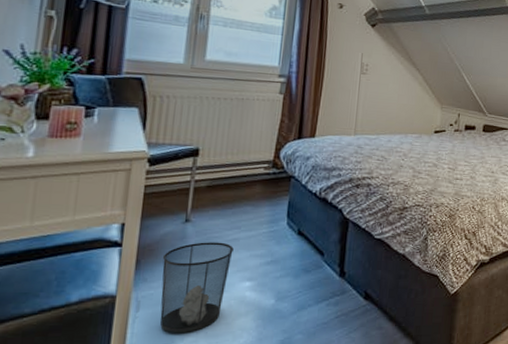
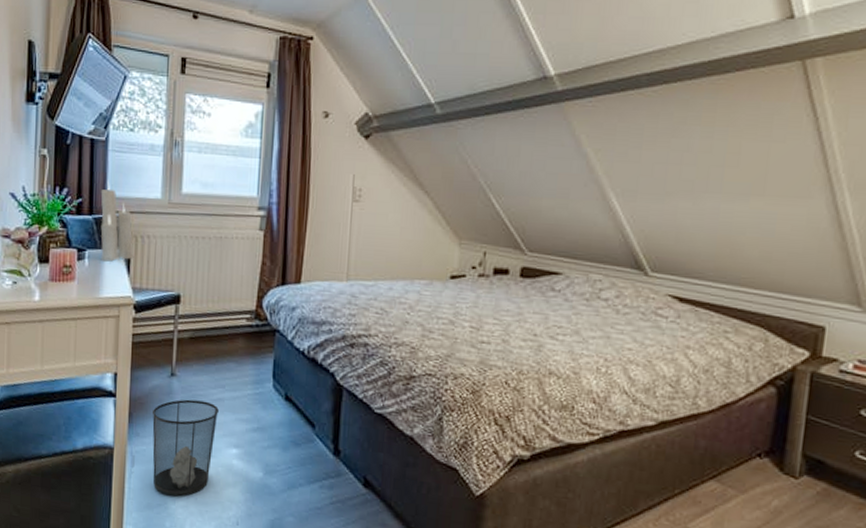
candle: none [112,44,151,119] -> present [100,180,134,262]

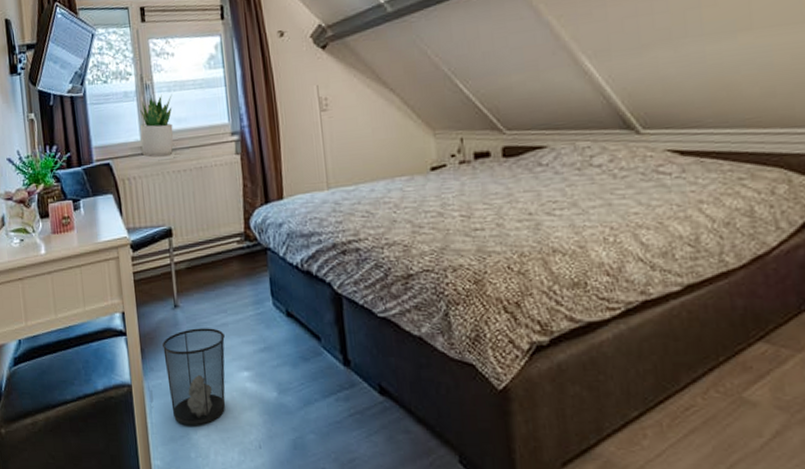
candle: present [100,180,134,262] -> none [85,131,124,208]
planter: none [161,154,202,220] -> present [139,94,174,158]

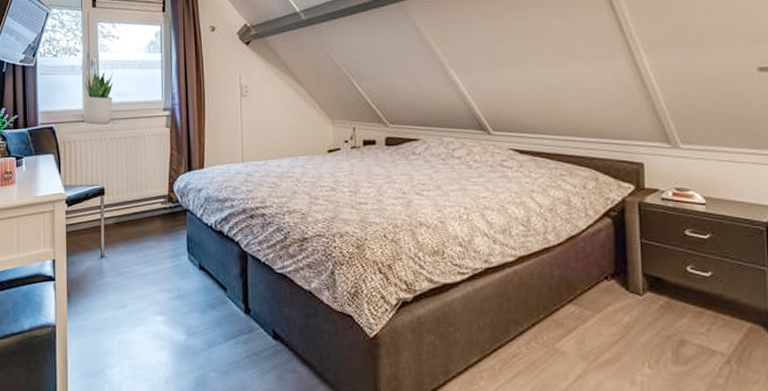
waste bin: present [163,328,226,426] -> none [88,277,144,364]

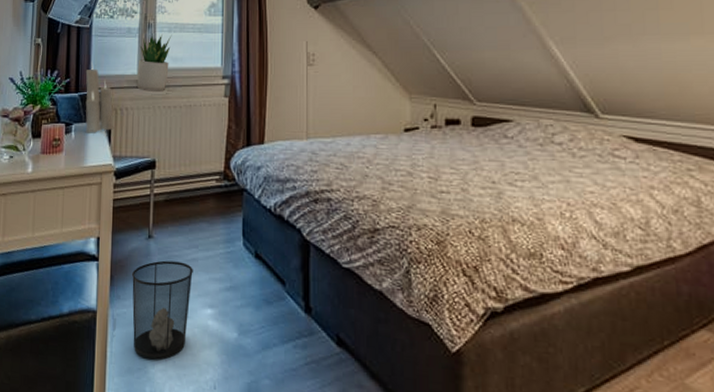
candle: none [32,98,64,165] -> present [85,61,114,133]
waste bin: none [88,277,144,364] -> present [132,260,193,360]

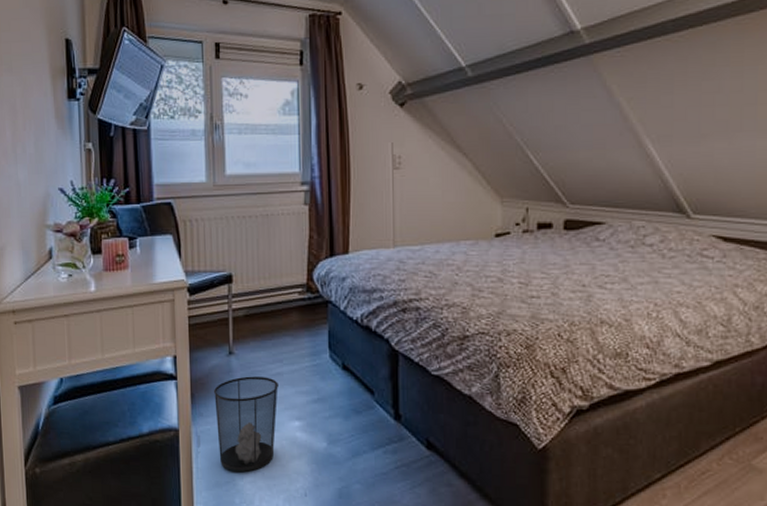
candle: present [85,61,114,133] -> none [146,168,184,247]
planter: present [137,34,172,92] -> none [206,137,243,201]

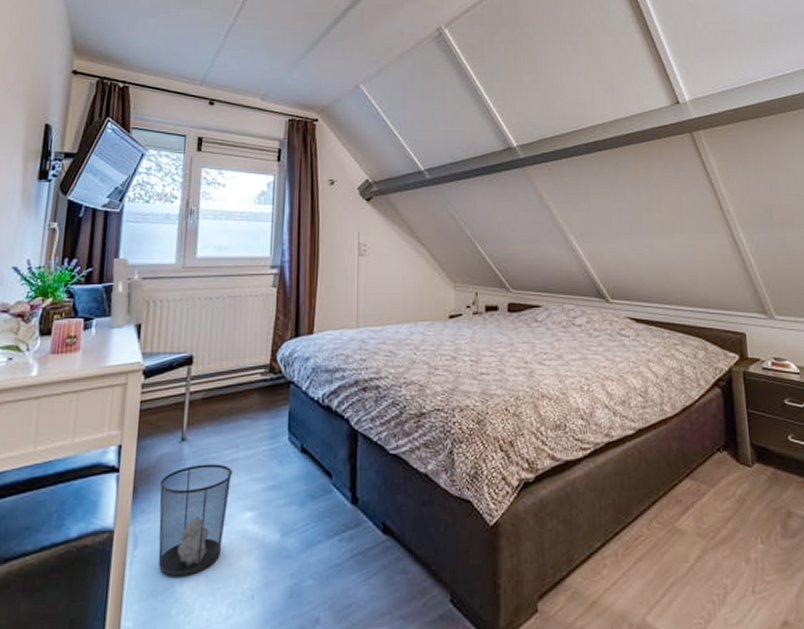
candle: none [146,168,184,247] -> present [109,249,145,328]

